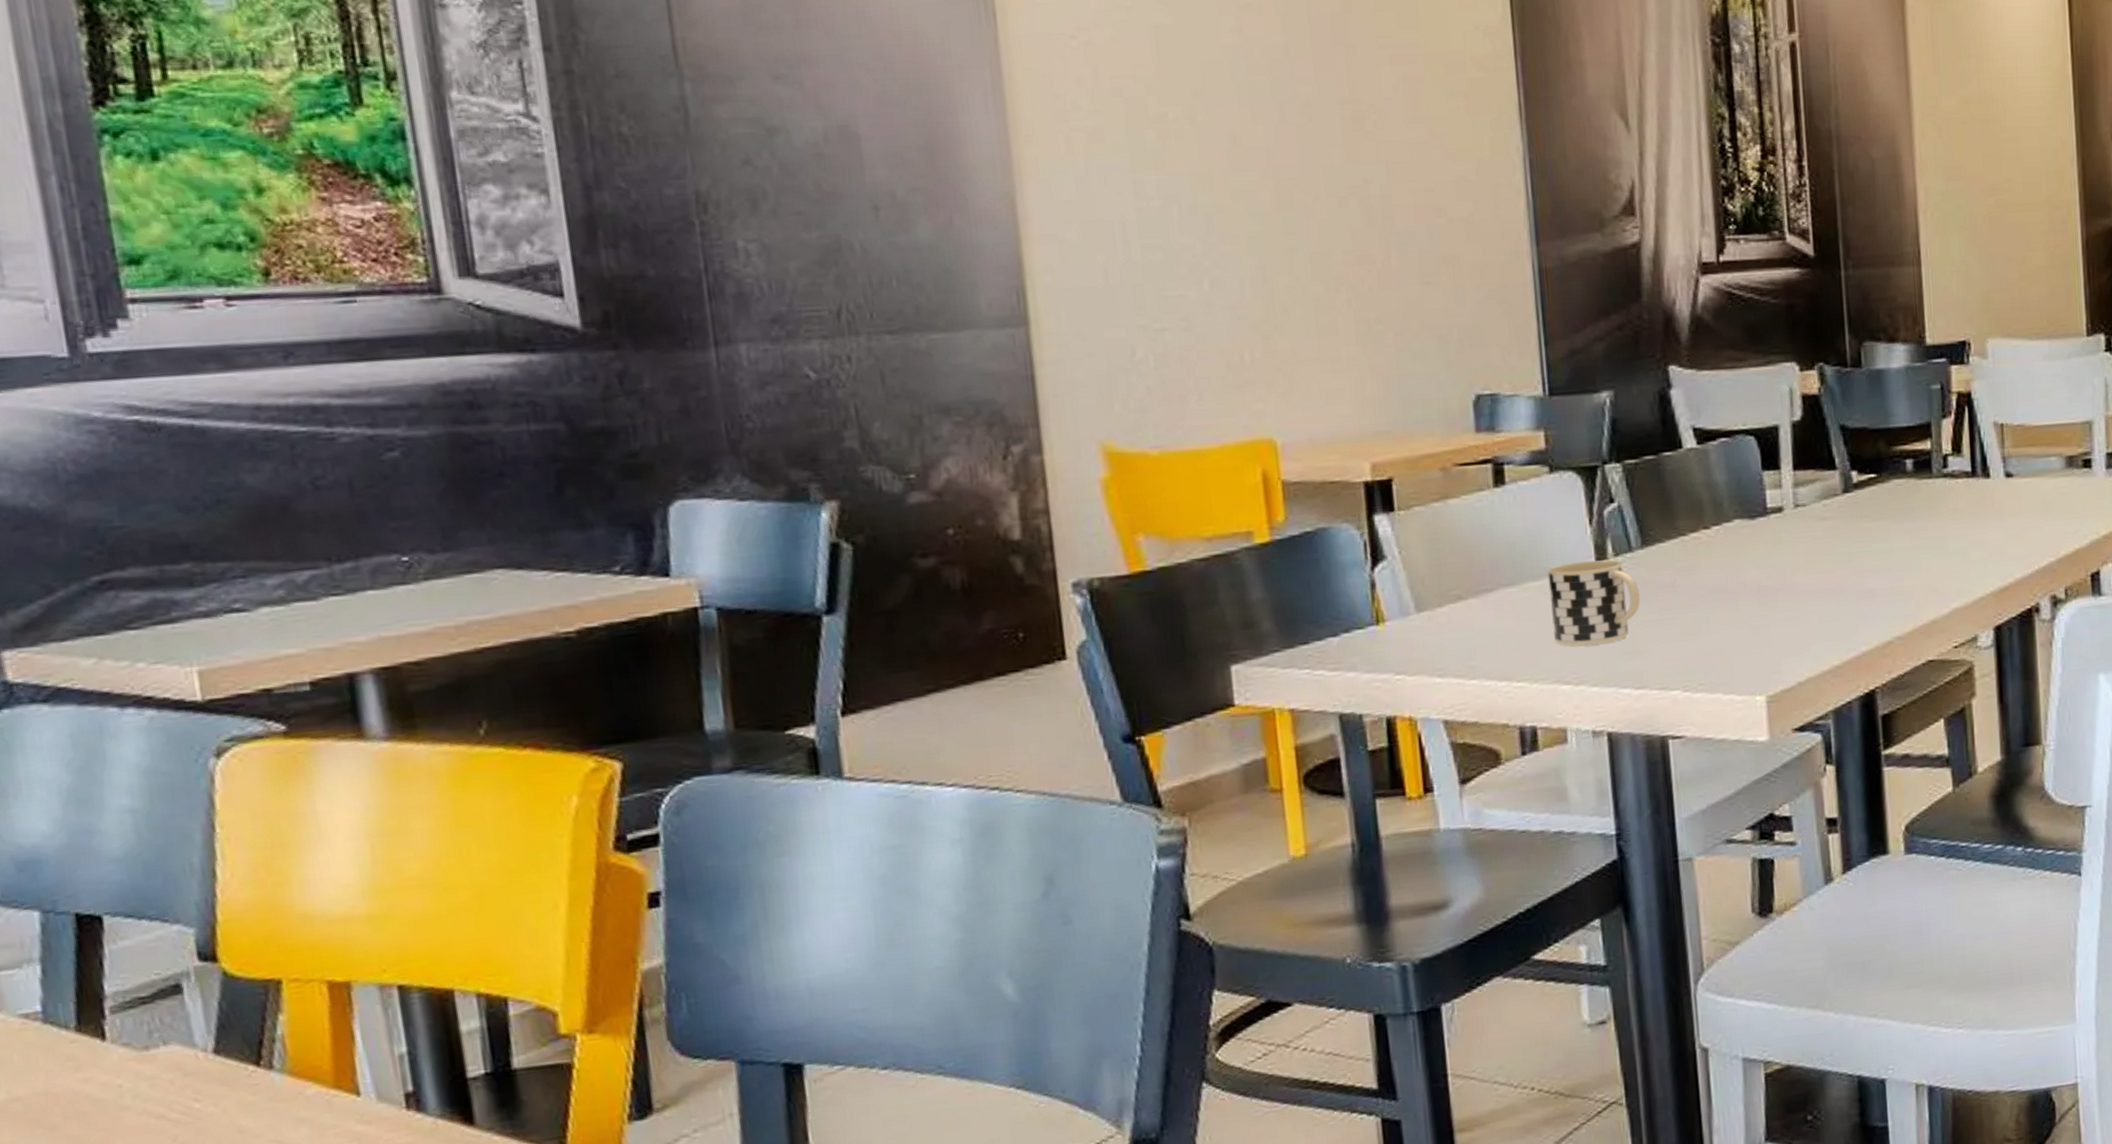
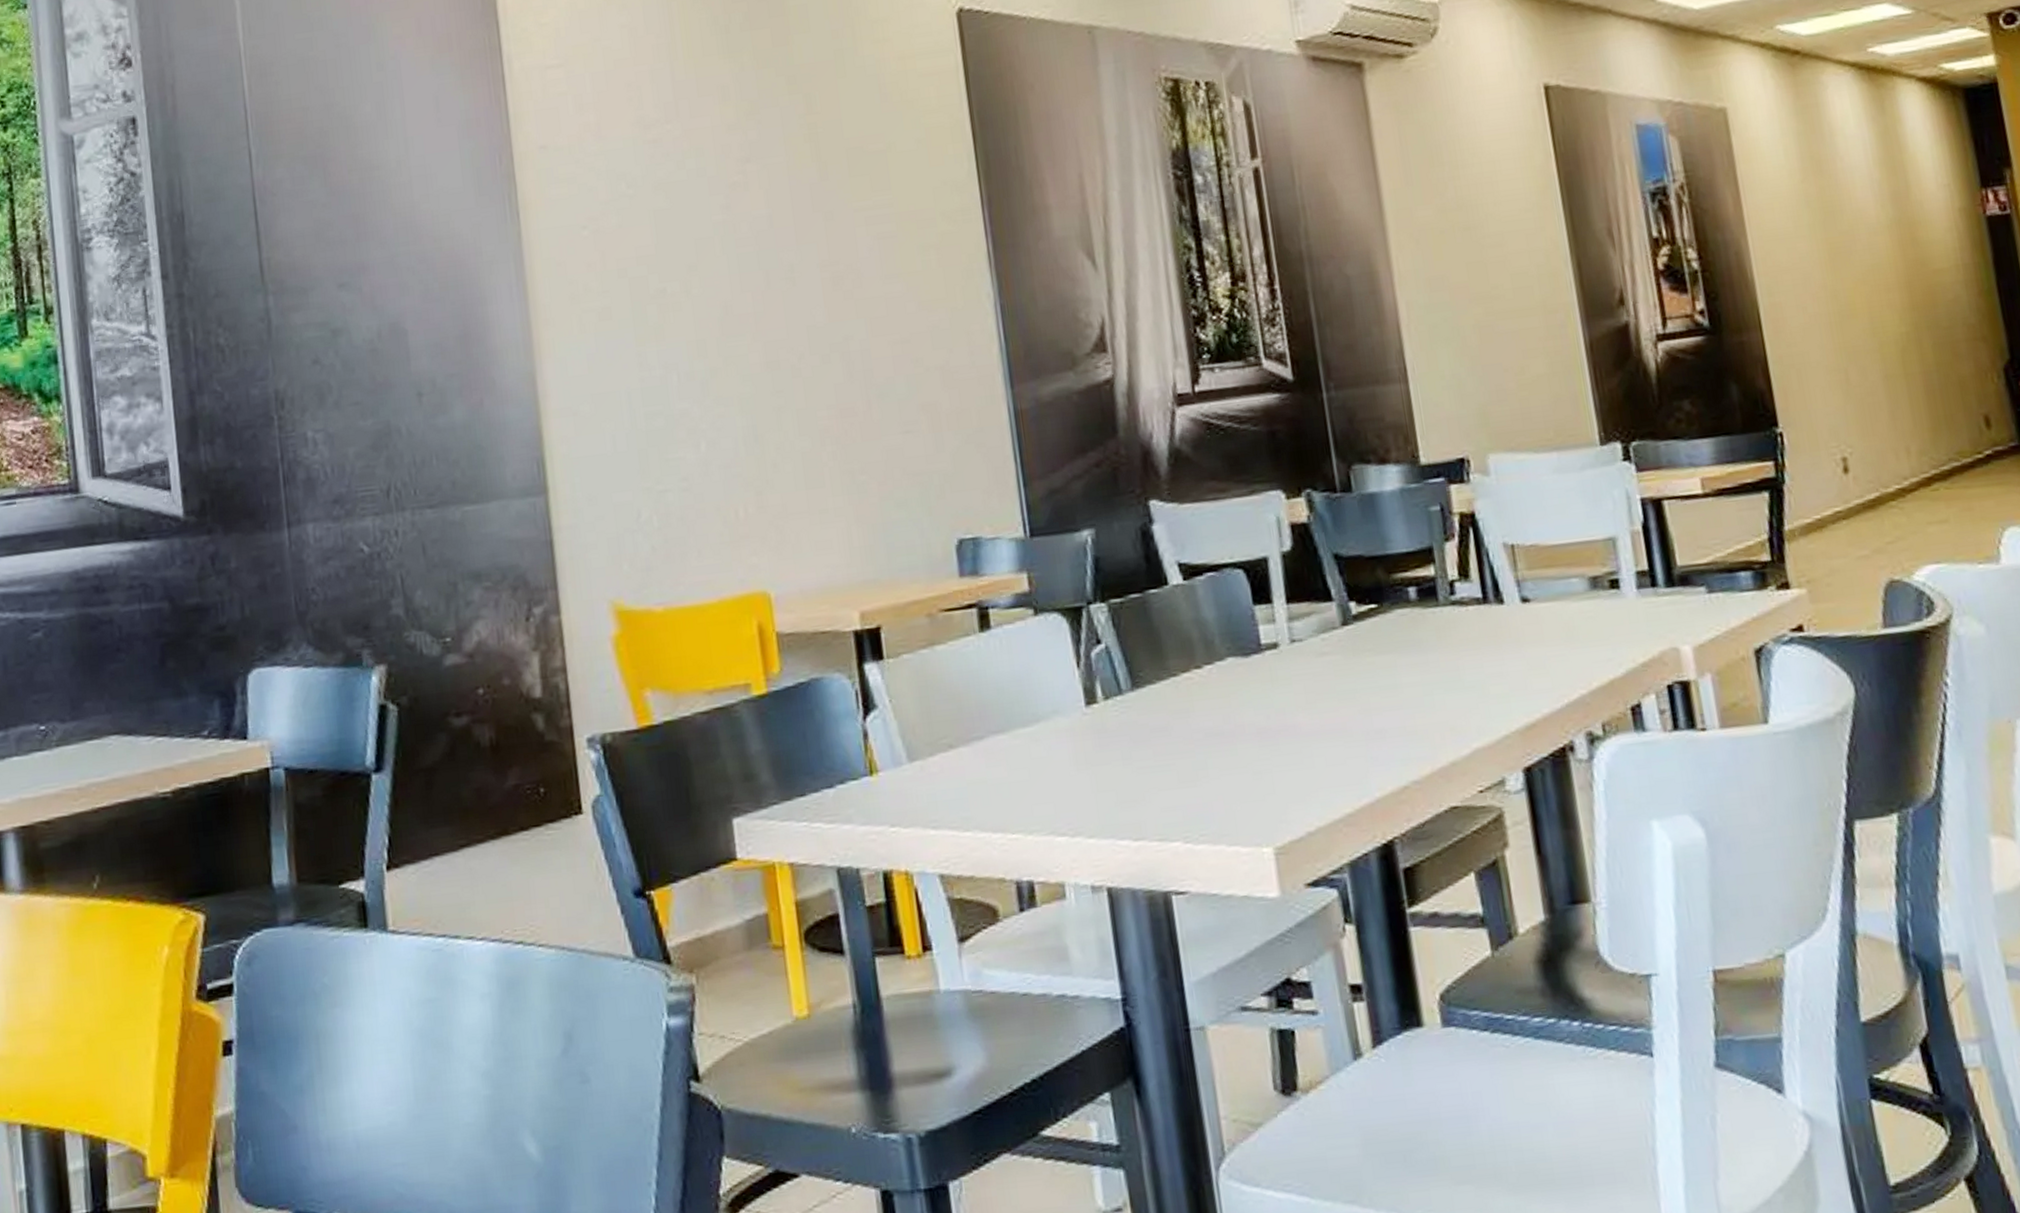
cup: present [1547,560,1640,646] -> none [1037,703,1134,796]

